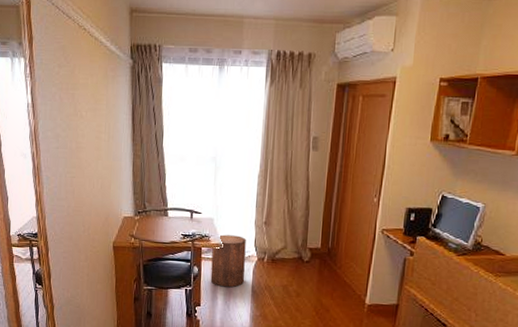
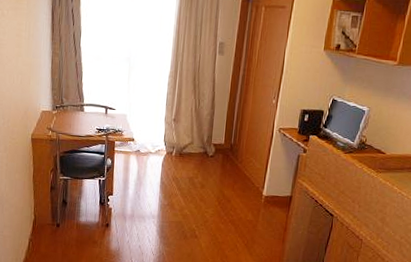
stool: present [210,234,246,288] -> none [123,130,157,179]

